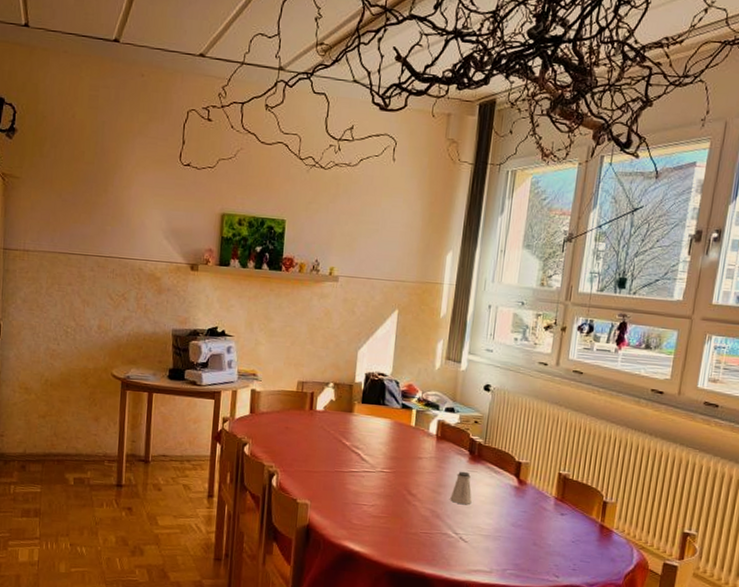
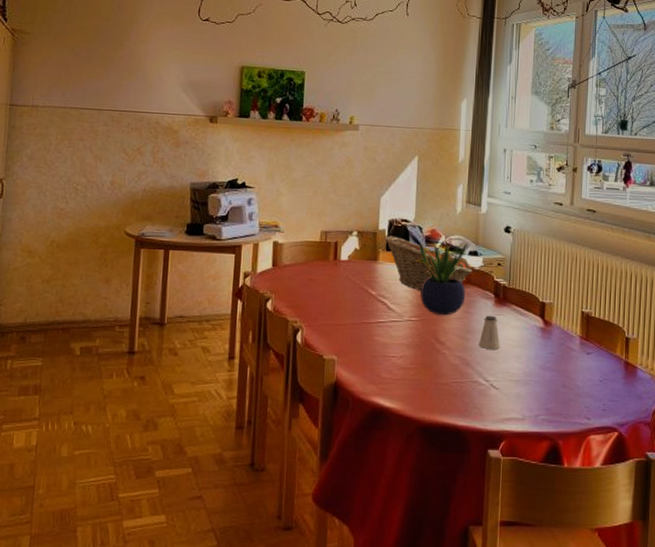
fruit basket: none [360,388,448,444] -> present [384,235,472,291]
potted plant: none [390,395,446,470] -> present [415,241,469,316]

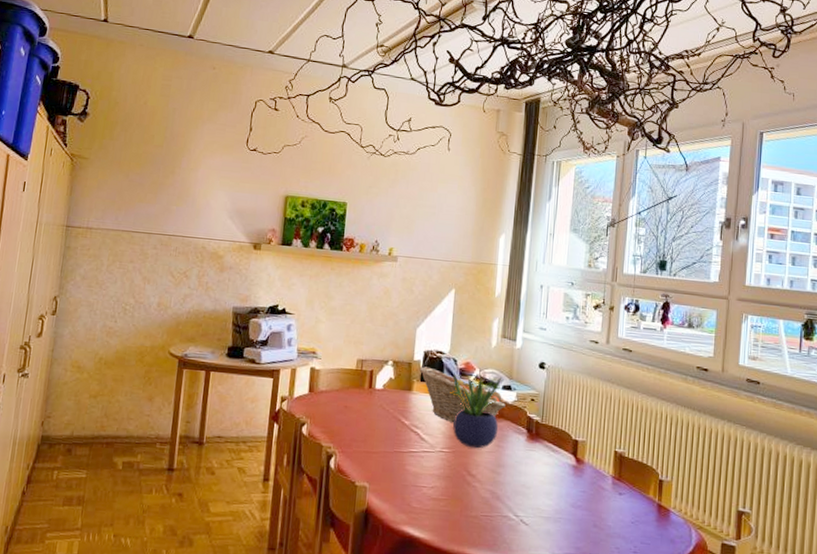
saltshaker: present [479,315,500,350] -> none [510,450,531,485]

